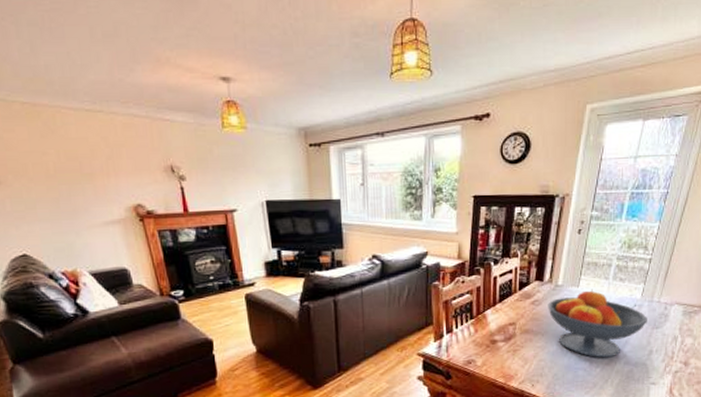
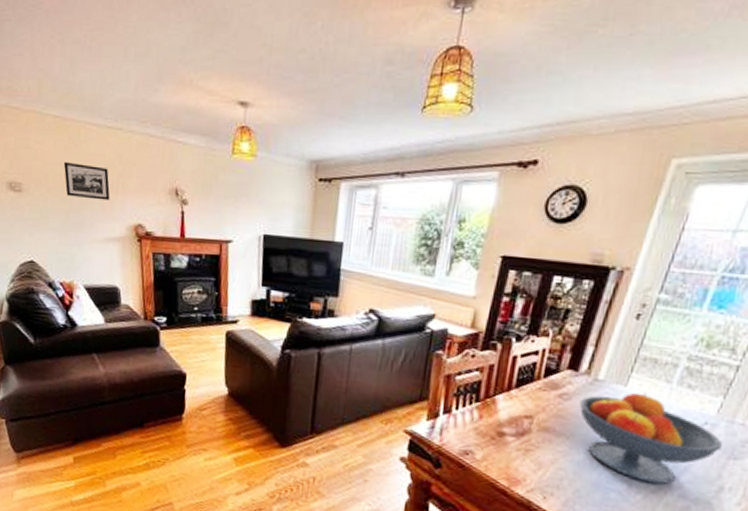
picture frame: none [42,149,102,185] -> present [63,161,110,201]

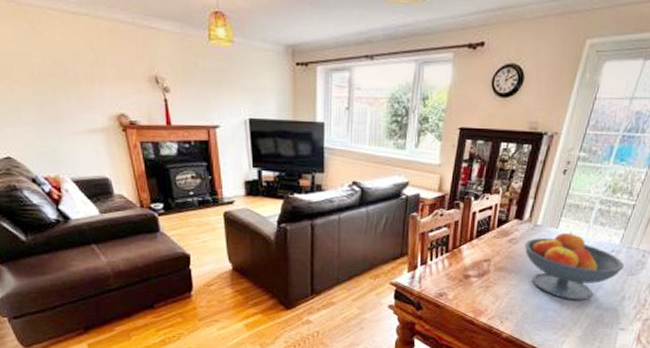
picture frame: present [63,161,110,201] -> none [27,50,86,91]

